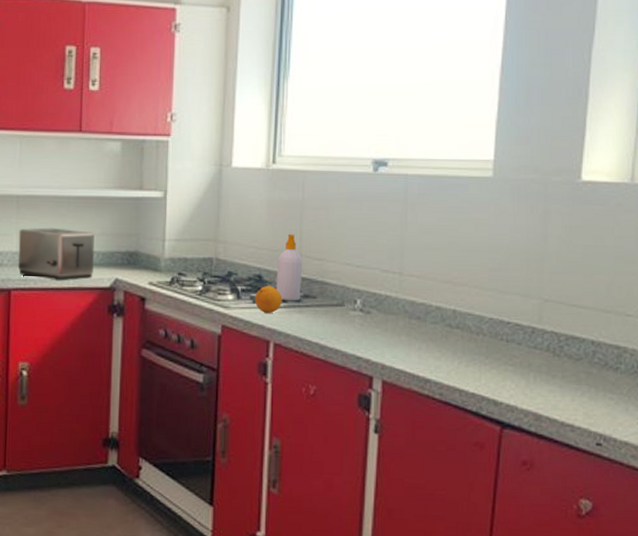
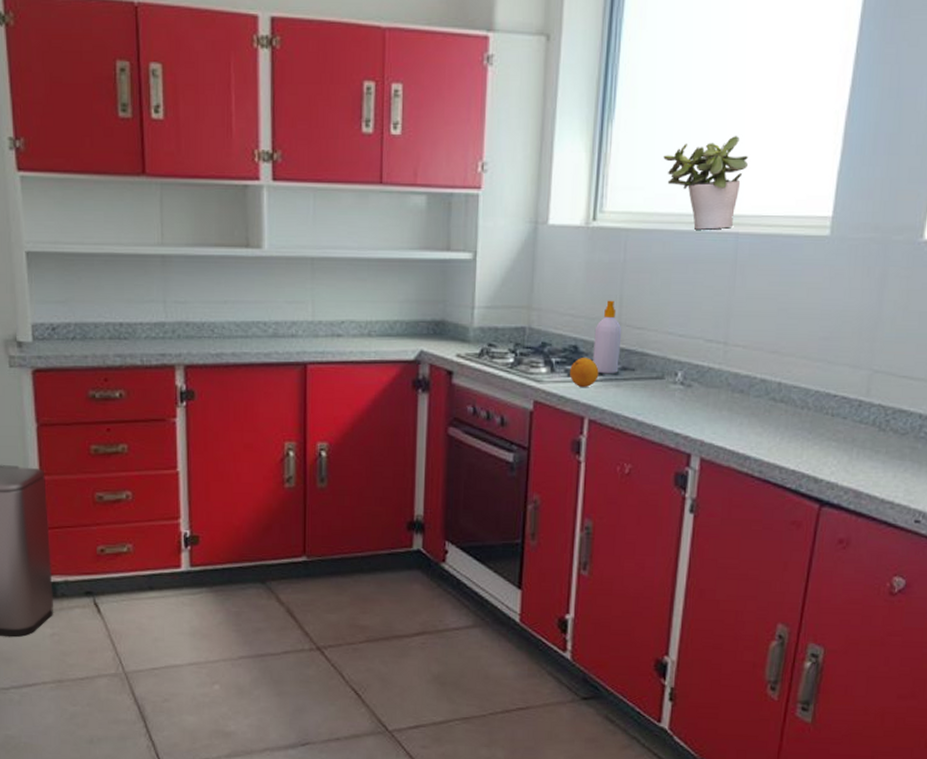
toaster: present [18,227,95,282] -> none [314,293,397,354]
potted plant: none [335,90,414,172] -> present [663,136,749,230]

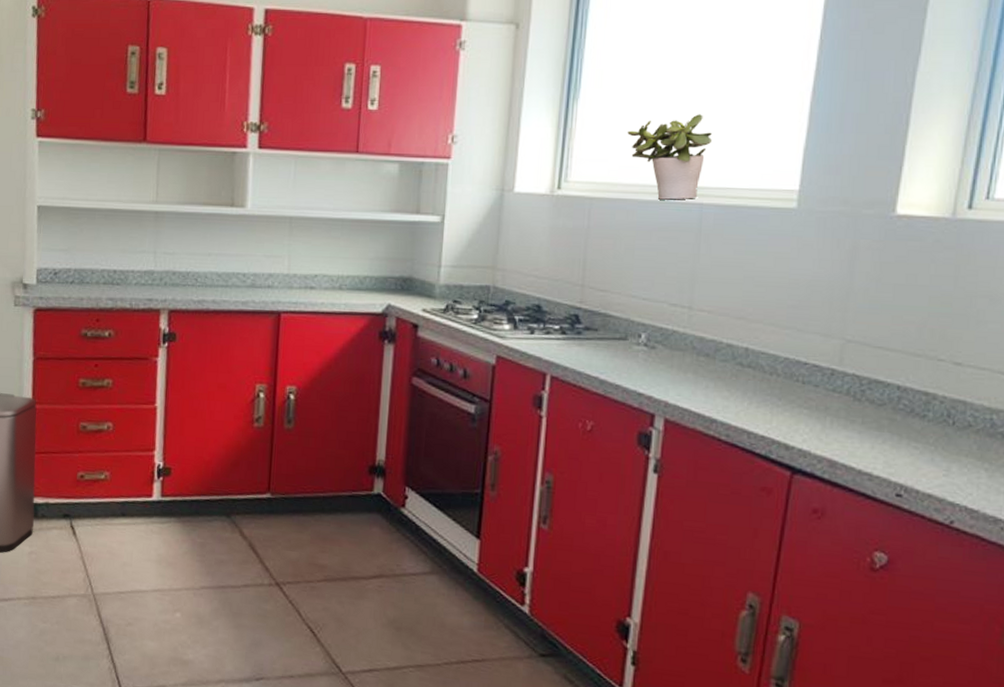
fruit: present [570,358,599,388] -> none [533,316,562,346]
soap bottle: present [593,300,622,374] -> none [556,263,585,334]

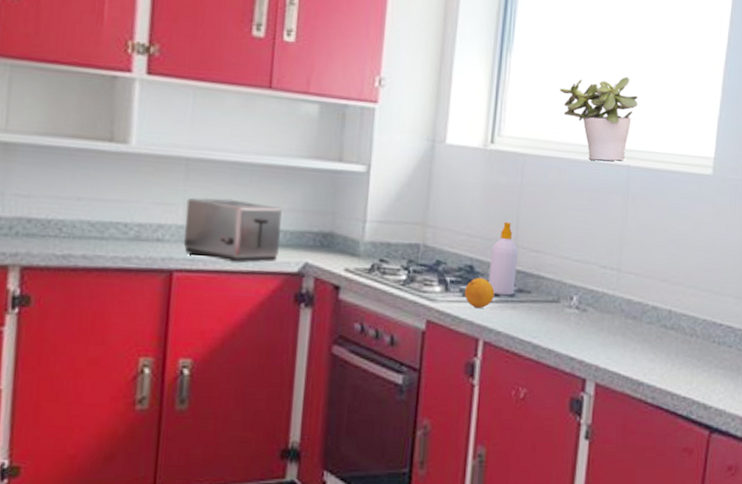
toaster: none [289,250,368,306] -> present [184,197,282,264]
fruit: none [533,316,562,346] -> present [465,278,495,309]
soap bottle: none [556,263,585,334] -> present [489,221,519,296]

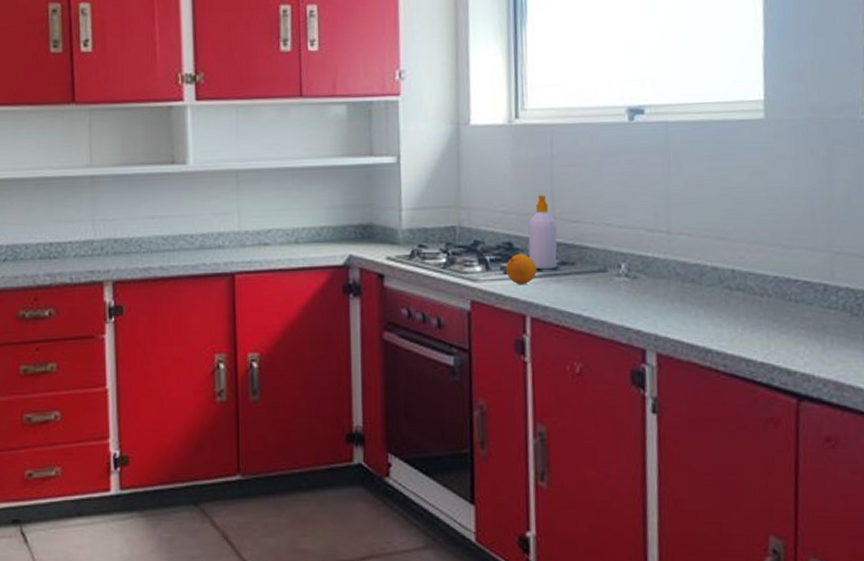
toaster: present [184,197,282,264] -> none [240,202,324,262]
potted plant: present [560,77,639,161] -> none [581,30,669,121]

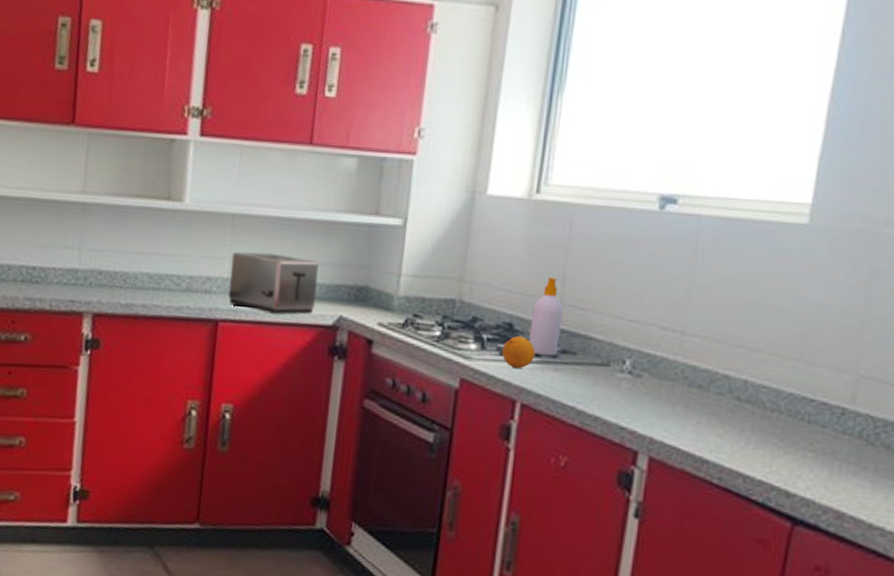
toaster: none [240,202,324,262] -> present [228,251,319,315]

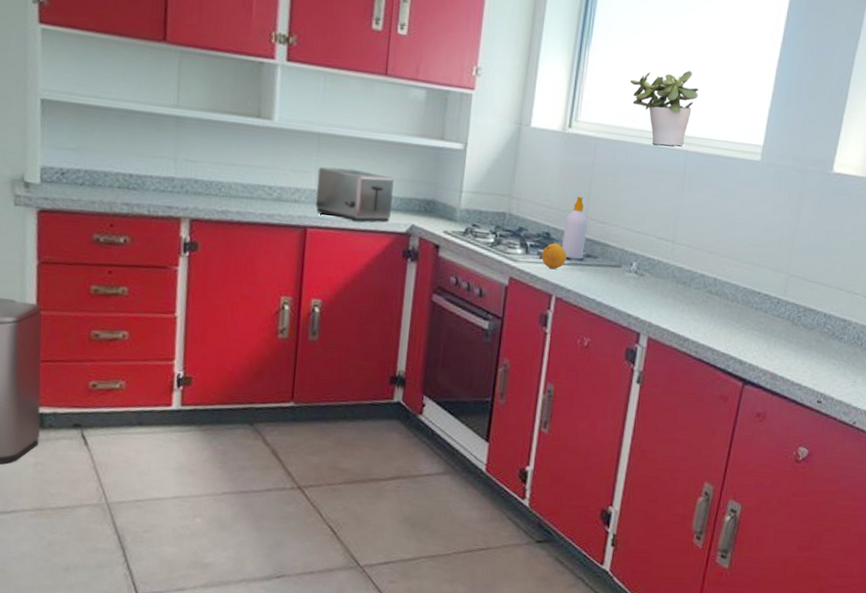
potted plant: none [618,114,715,210] -> present [630,70,699,146]

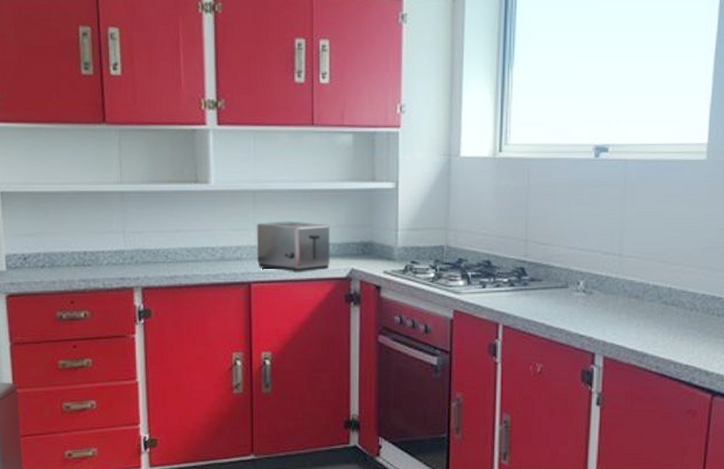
fruit: present [542,243,567,270] -> none [485,271,510,298]
soap bottle: present [562,196,588,260] -> none [504,220,529,285]
potted plant: present [630,70,699,146] -> none [558,77,633,157]

